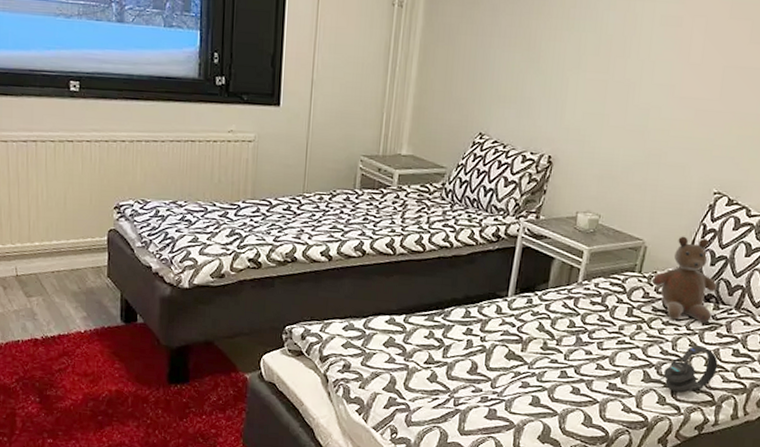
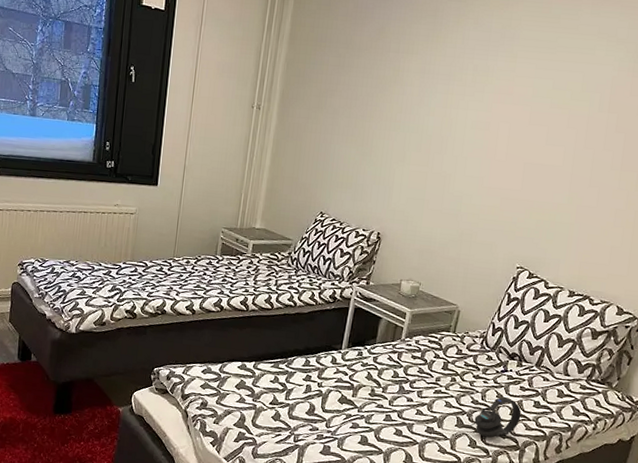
teddy bear: present [651,236,717,323] -> none [464,302,520,378]

